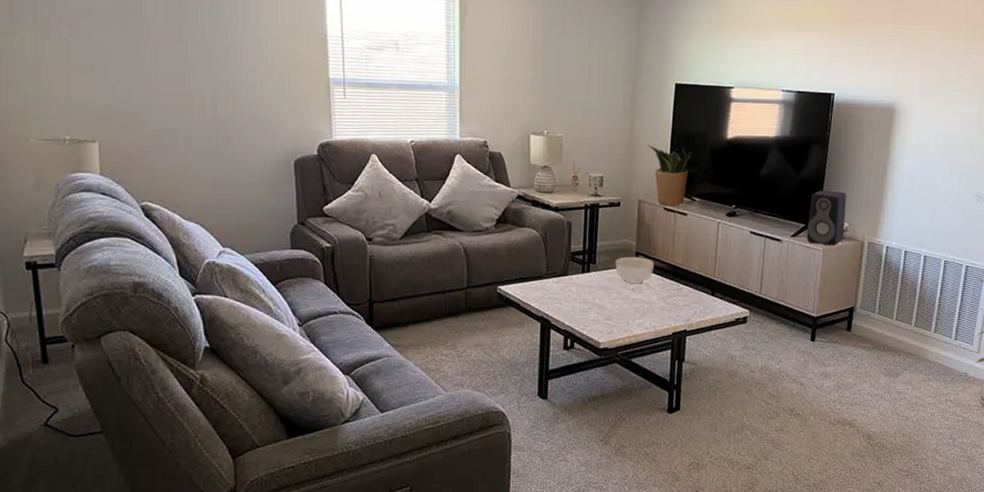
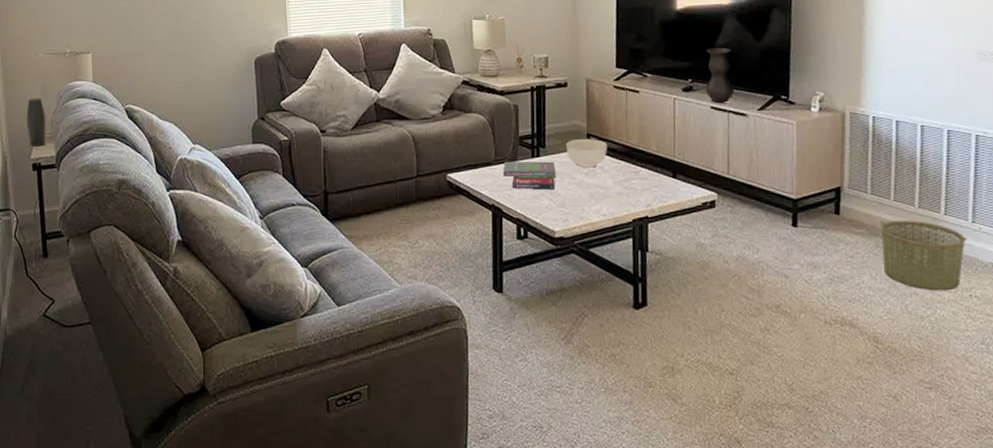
vase: none [16,188,43,243] -> present [26,98,46,147]
books: none [554,275,604,304] -> present [503,161,556,190]
potted plant: present [647,144,692,207] -> none [592,21,640,84]
vase: none [746,176,773,228] -> present [705,47,734,103]
speaker: present [807,190,847,246] -> none [776,57,821,119]
basket: none [881,336,949,396] -> present [879,220,968,291]

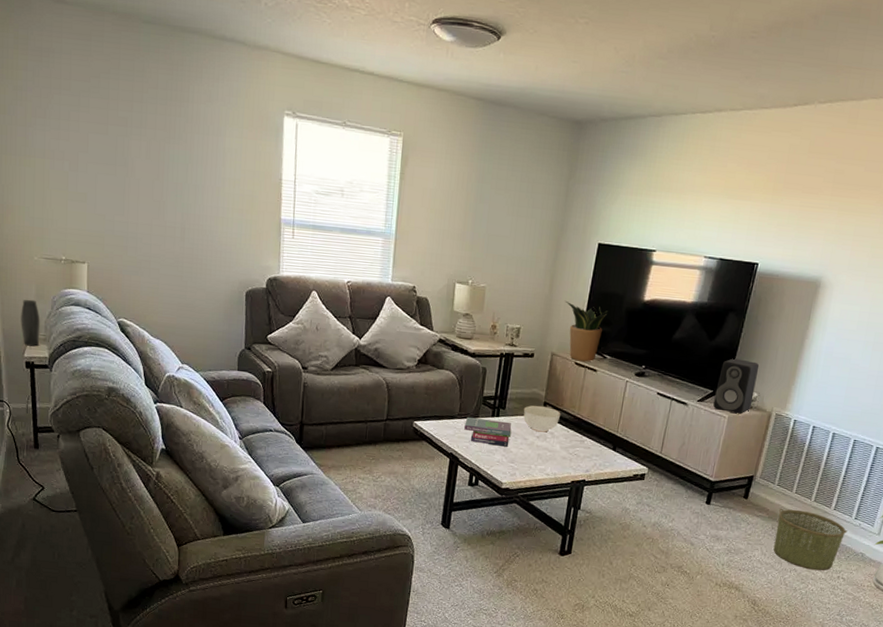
potted plant: none [592,21,640,84] -> present [565,300,608,362]
vase: present [705,47,734,103] -> none [655,340,686,391]
speaker: none [776,57,821,119] -> present [713,358,760,414]

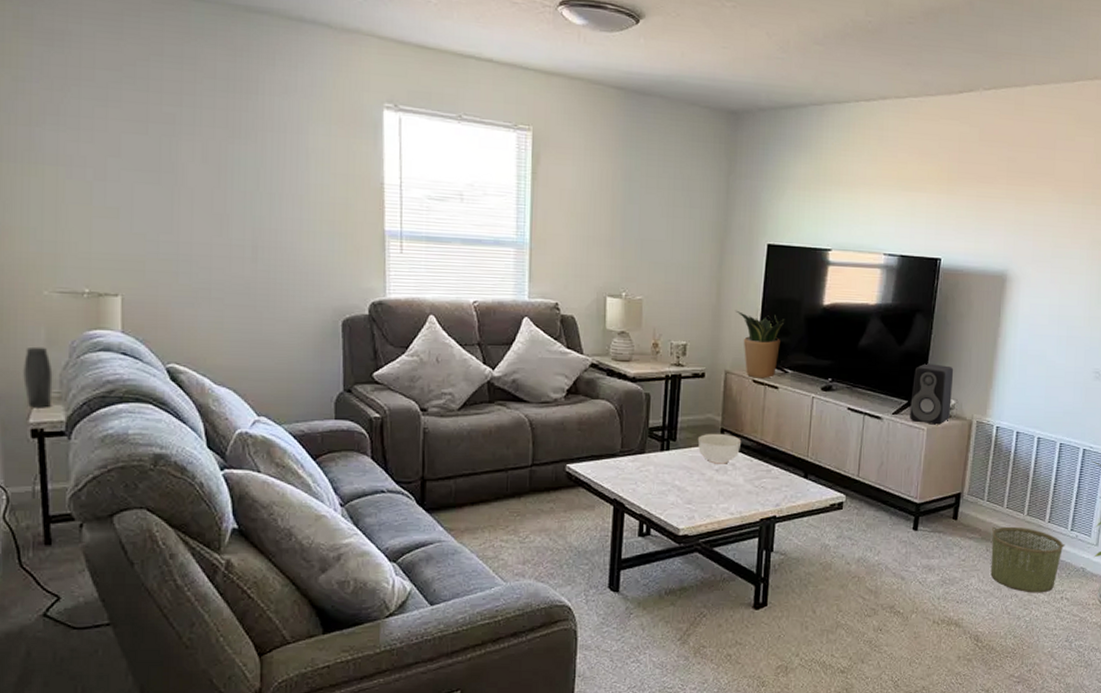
books: present [464,416,512,447] -> none [629,453,686,485]

